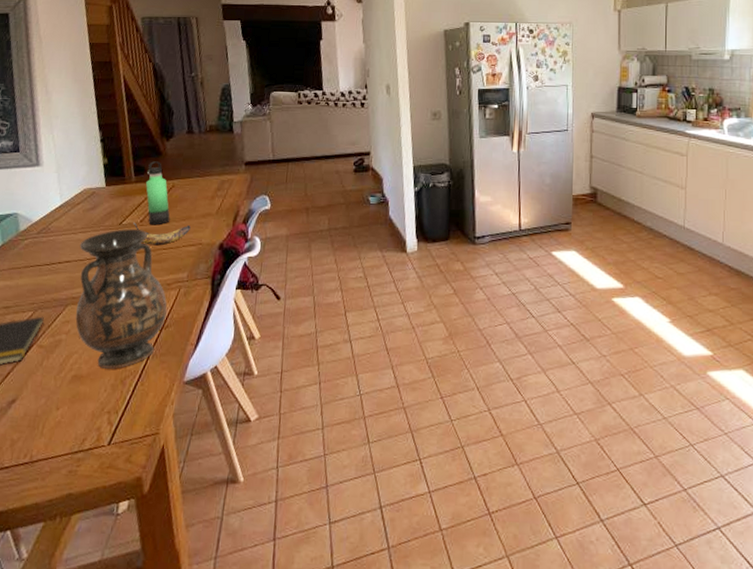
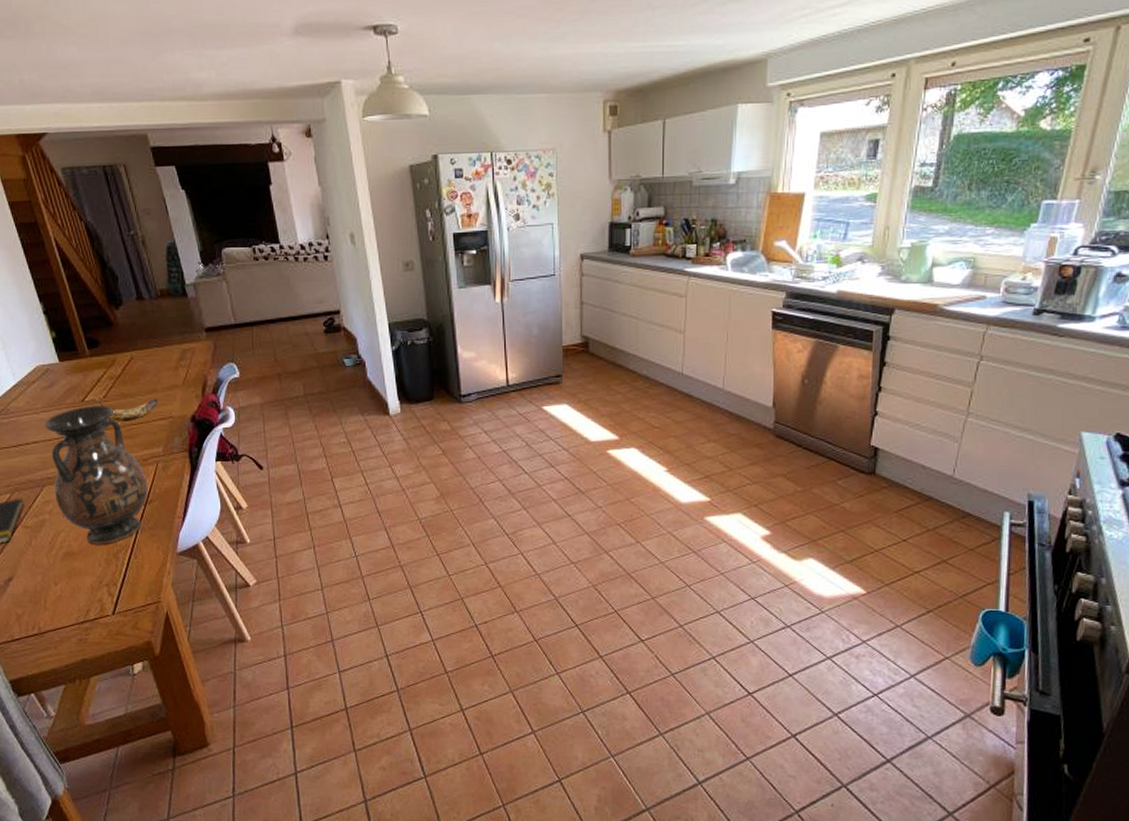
thermos bottle: present [145,161,170,226] -> none [101,332,135,401]

